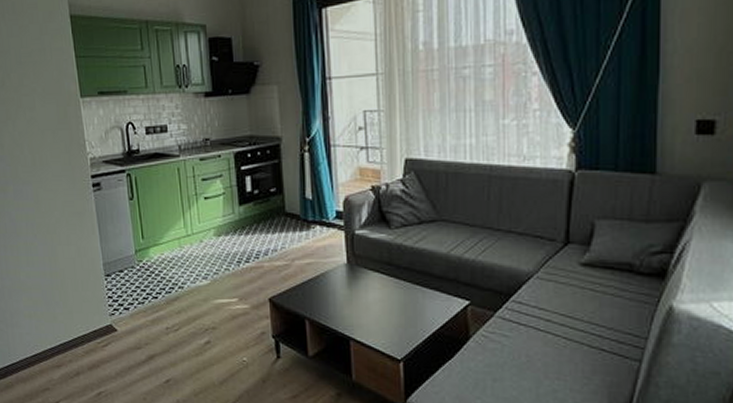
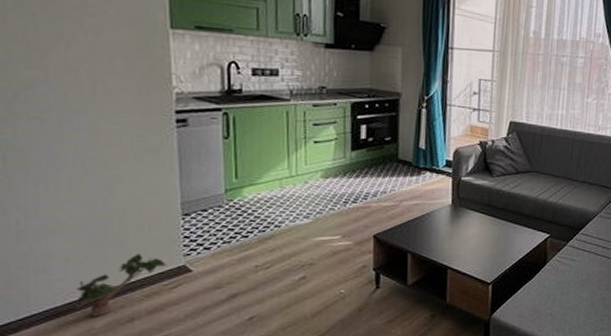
potted plant: none [38,312,98,369] -> present [77,253,167,317]

